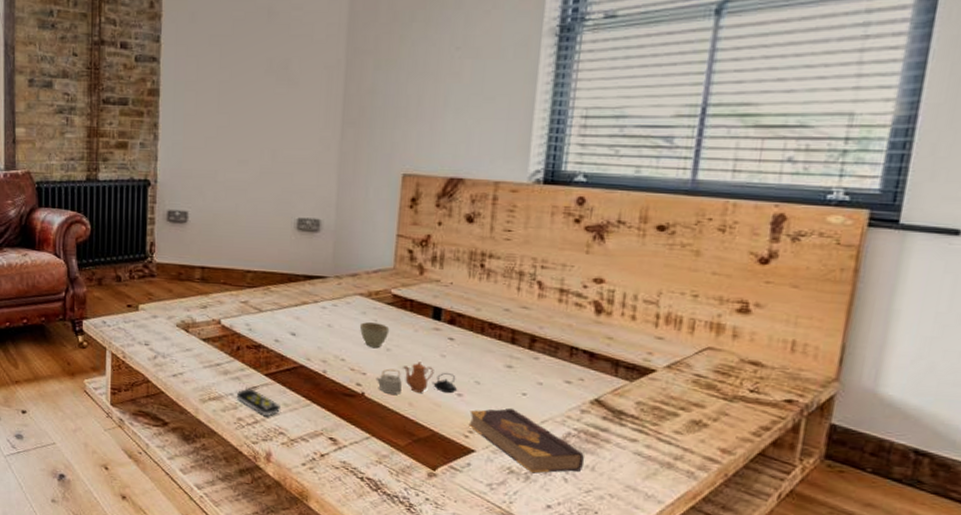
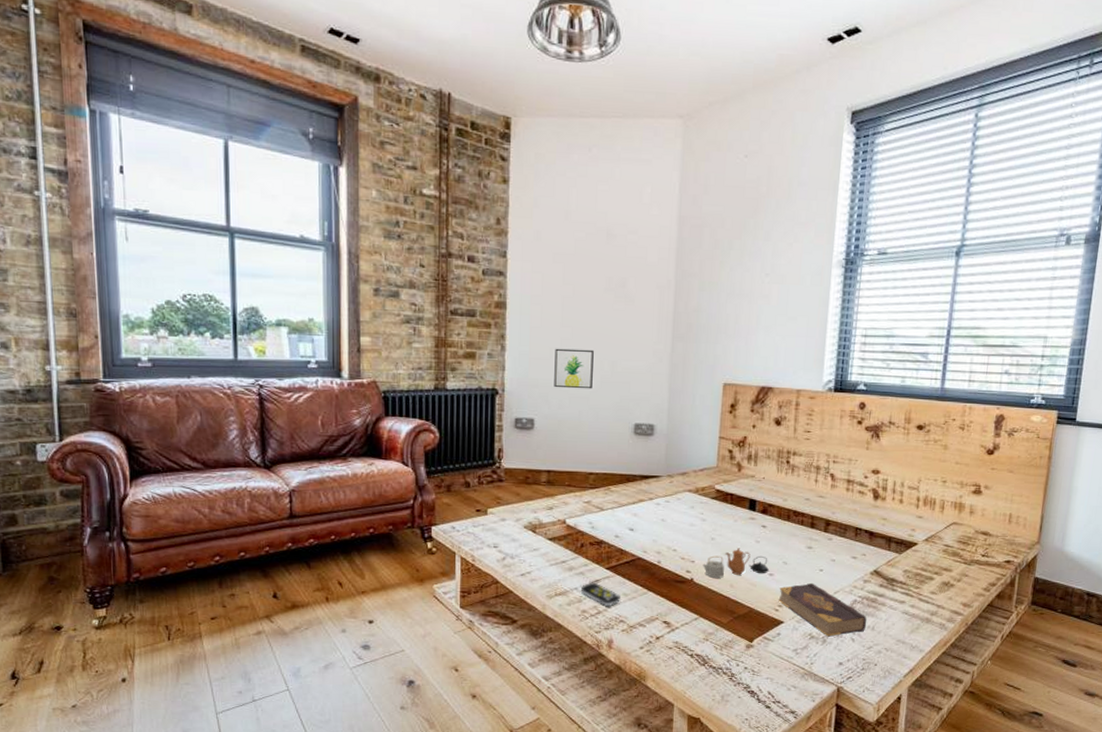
wall art: none [209,136,253,181] -> present [554,348,594,389]
cup: present [359,322,390,348] -> none [688,515,714,537]

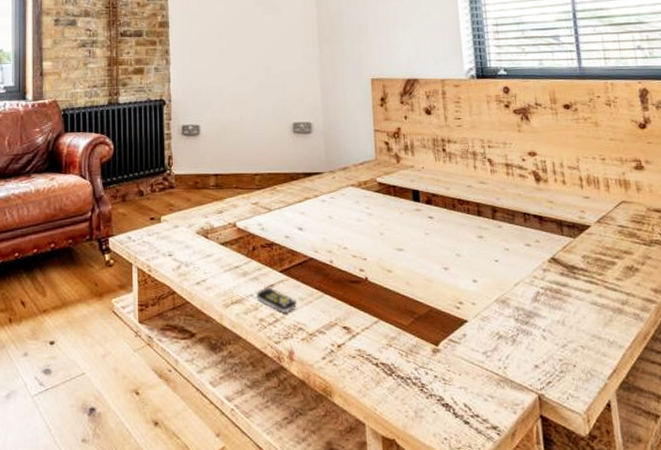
wall art: present [554,348,594,389] -> none [214,57,251,95]
teapot: present [702,548,770,578] -> none [375,242,444,276]
book: present [778,582,867,637] -> none [457,275,556,335]

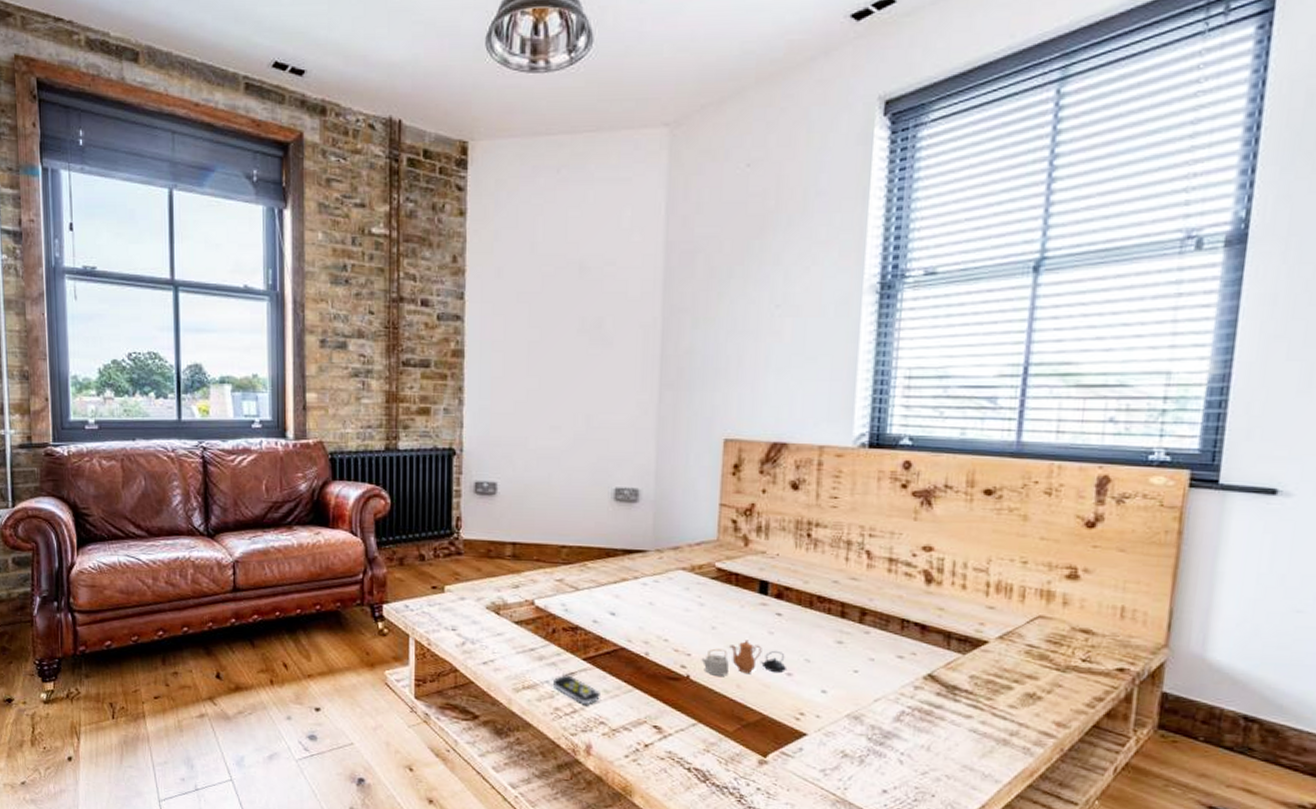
teapot: none [375,242,444,276] -> present [701,640,788,676]

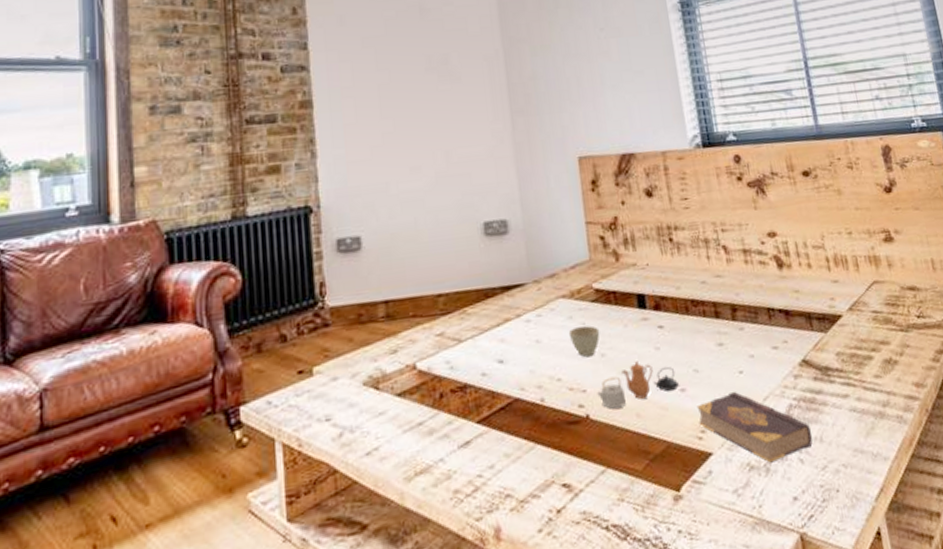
remote control: present [552,675,600,706] -> none [447,445,502,479]
cup: none [682,599,715,626] -> present [568,325,600,357]
book: none [799,686,920,756] -> present [696,391,813,463]

